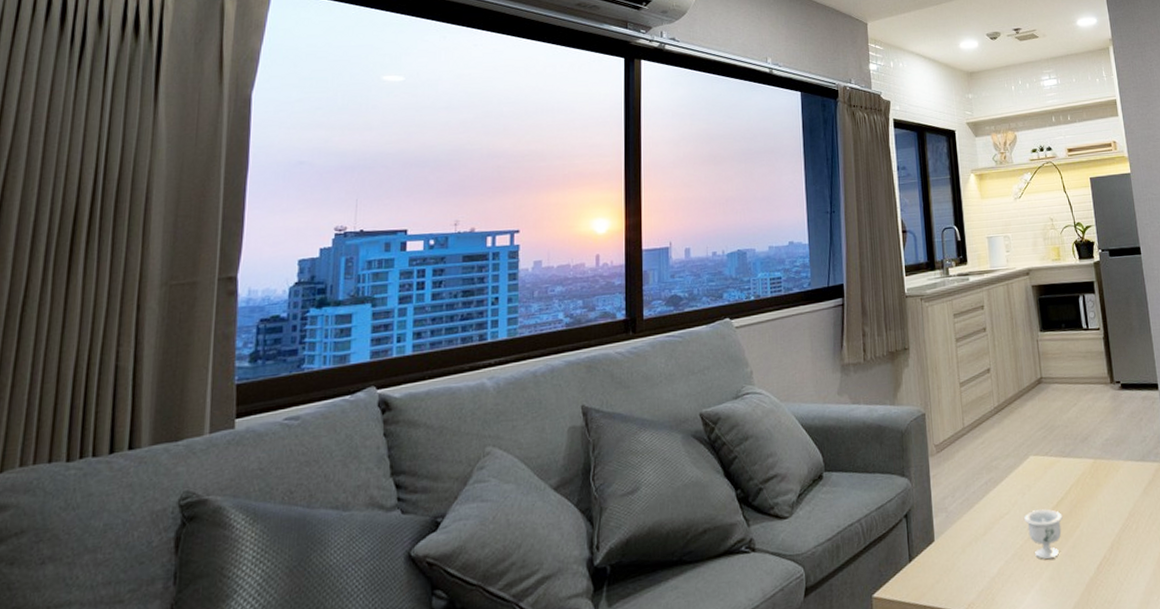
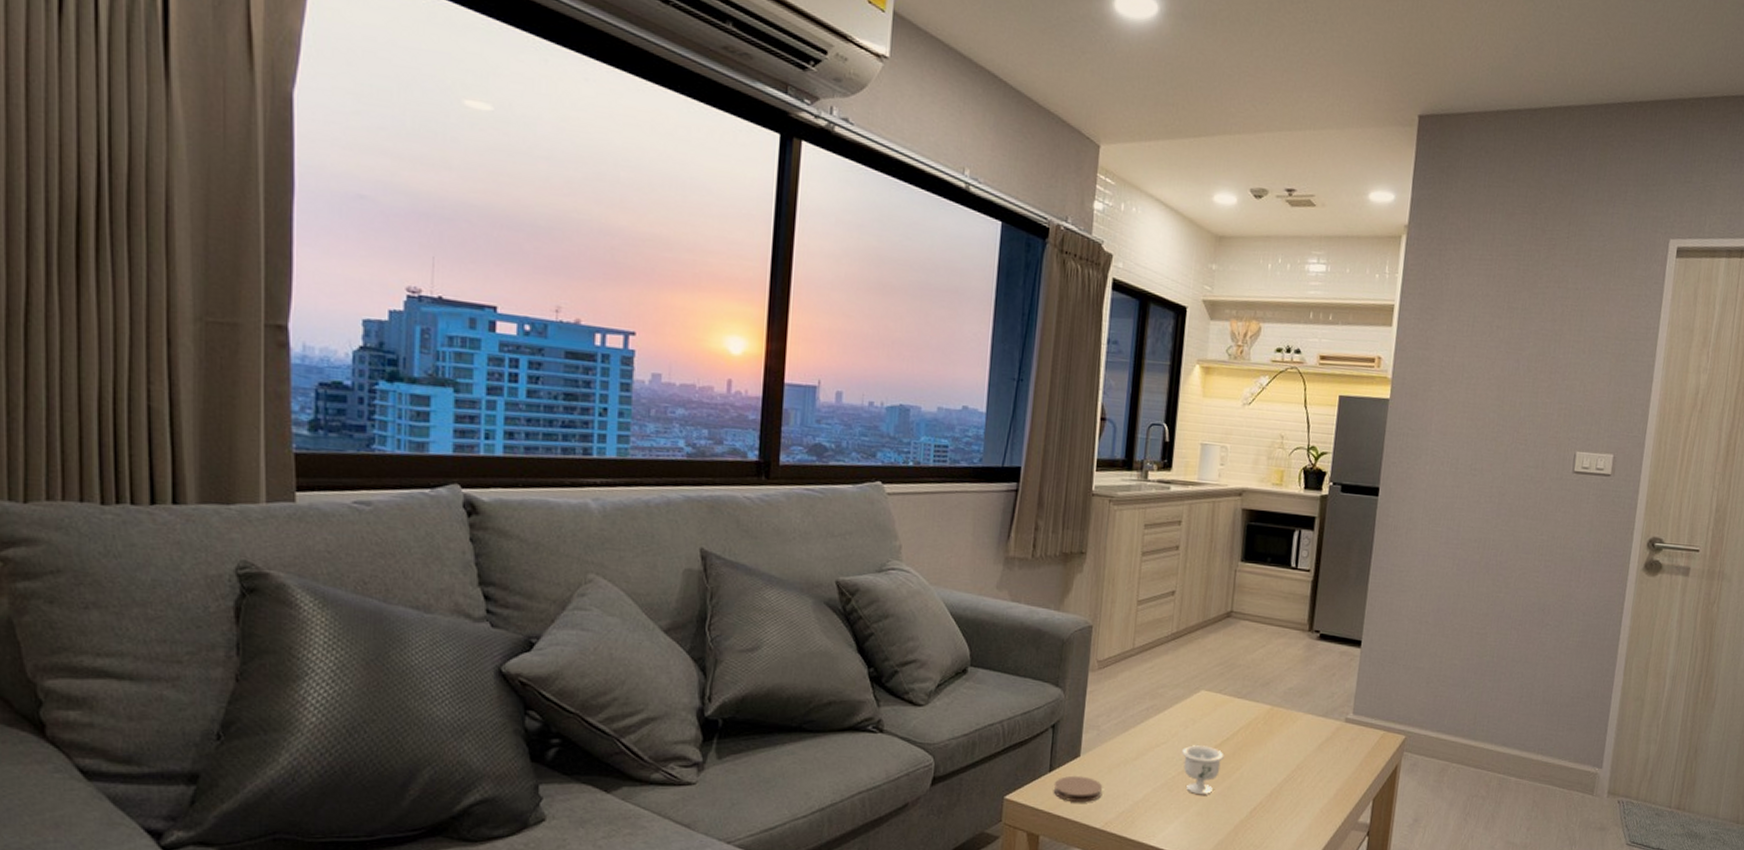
coaster: none [915,560,961,589] -> present [1053,775,1103,803]

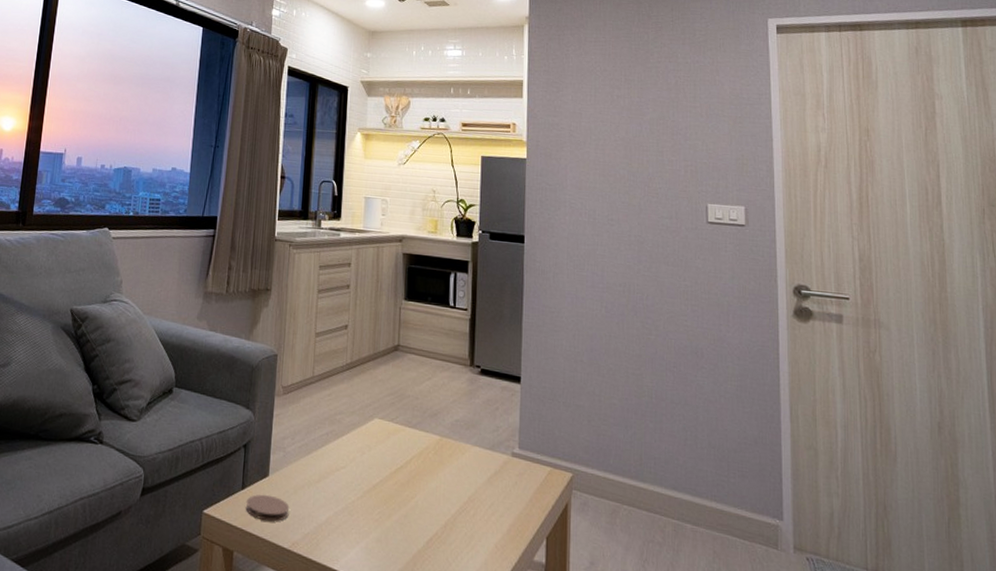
teacup: present [1182,744,1225,795] -> none [360,470,399,522]

